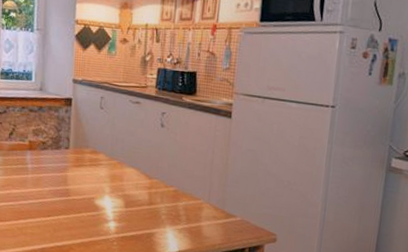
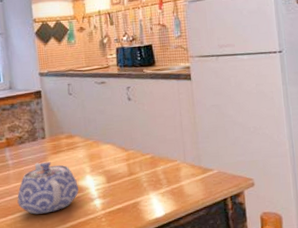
teapot: none [31,172,95,225] -> present [17,161,79,214]

